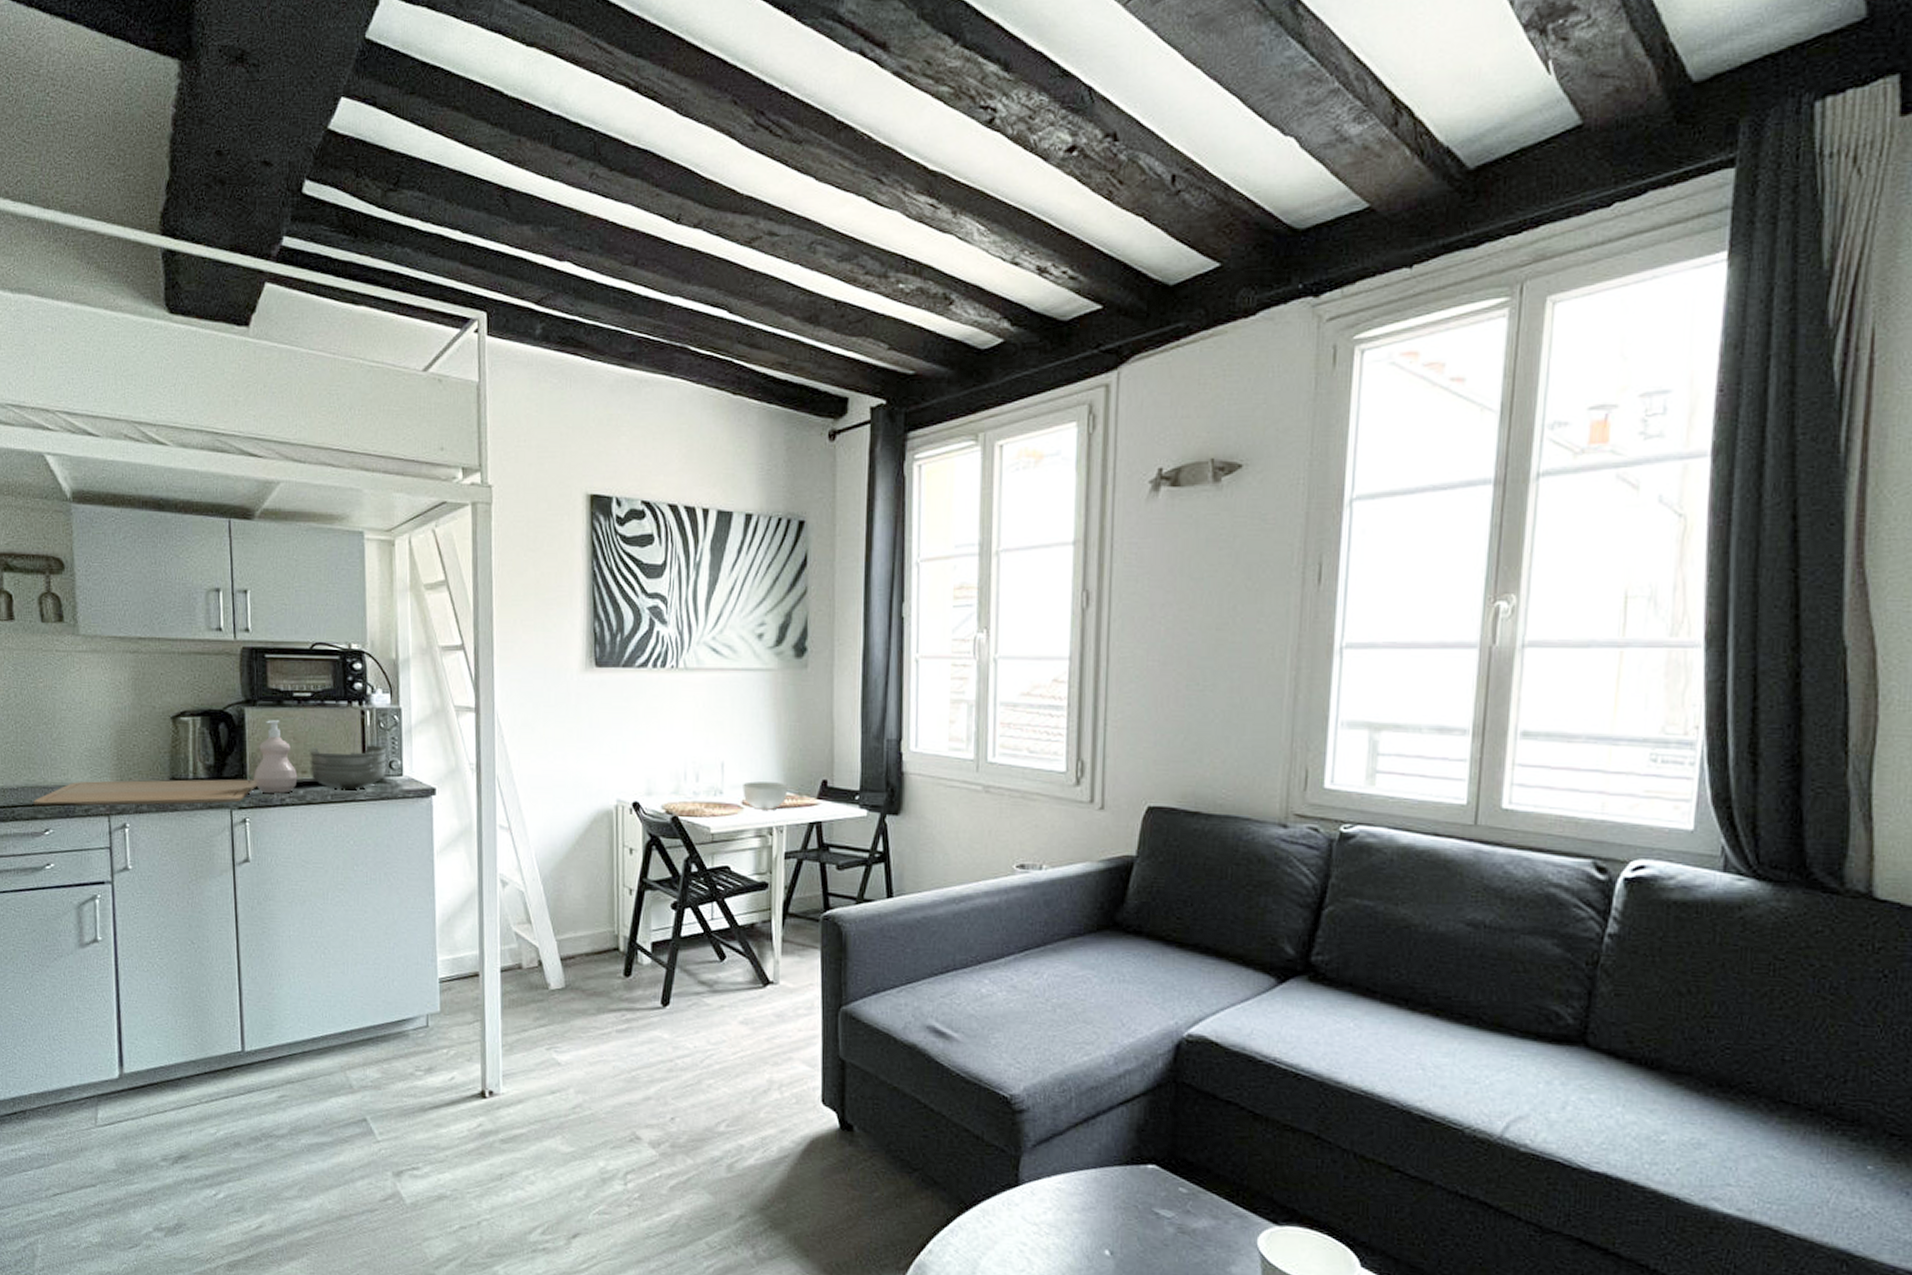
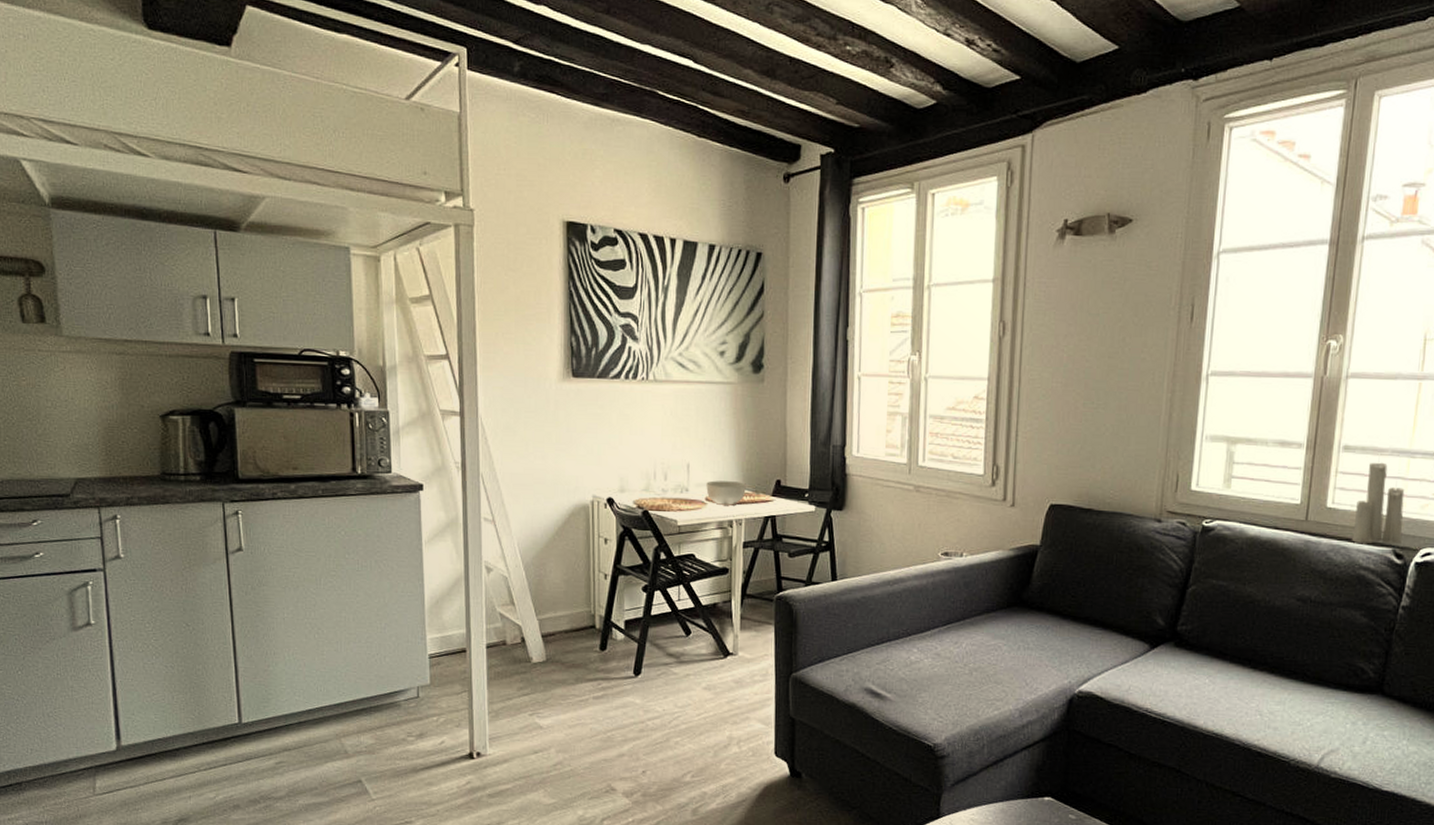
chopping board: present [33,779,256,807] -> none [19,474,248,499]
soap bottle: present [254,720,298,795] -> none [245,420,289,489]
bowl: present [309,745,387,790] -> none [299,444,376,486]
candle: none [1536,739,1606,855] -> present [1351,452,1405,545]

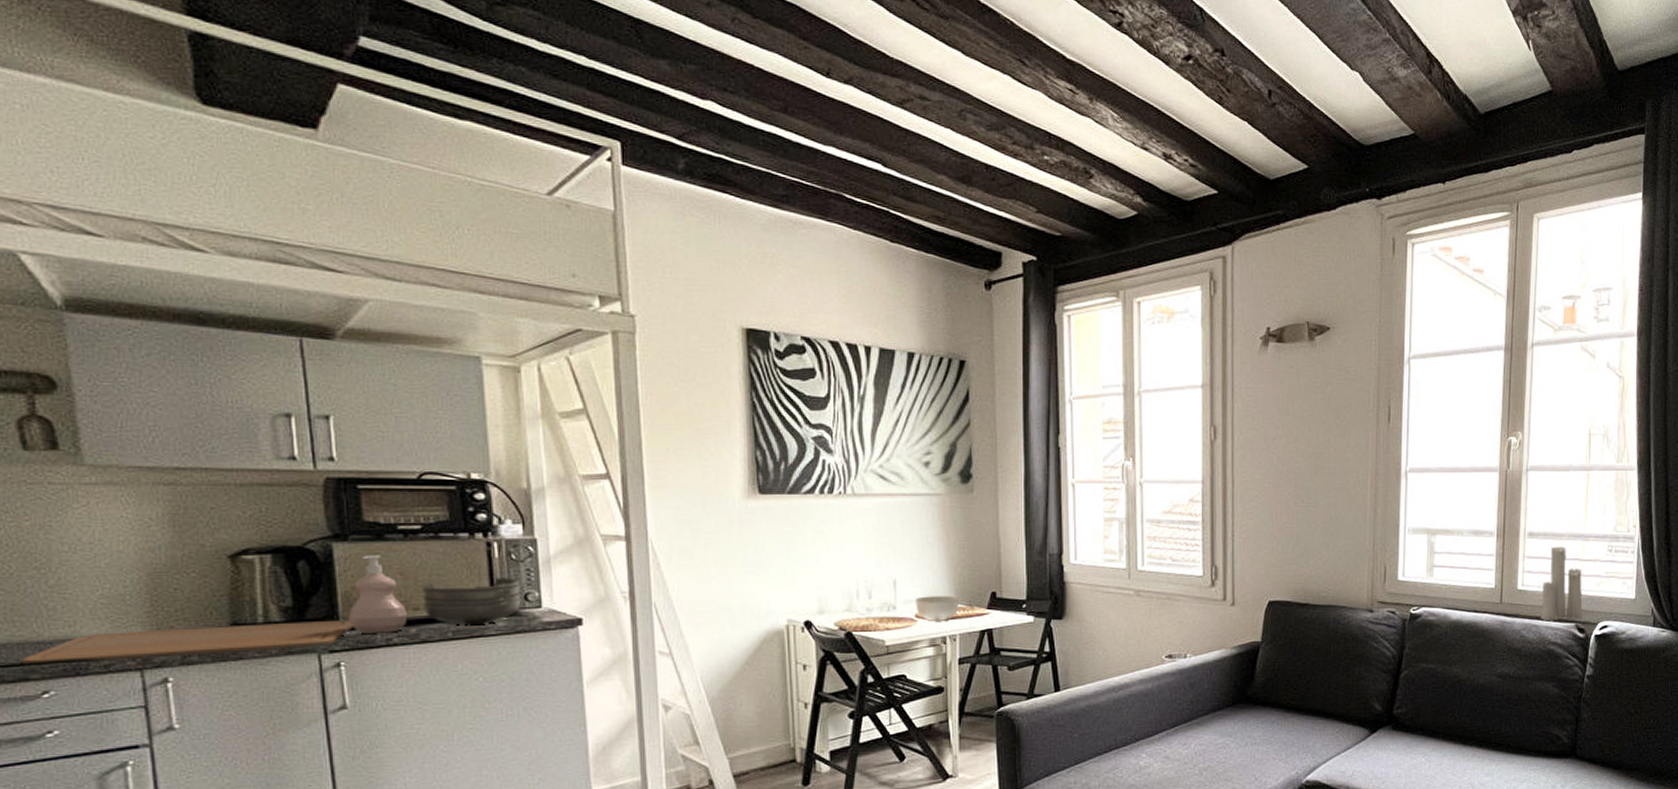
chopping board: none [19,474,248,499] -> present [22,620,352,665]
soap bottle: none [245,420,289,489] -> present [348,555,408,635]
bowl: none [299,444,376,486] -> present [421,578,521,626]

